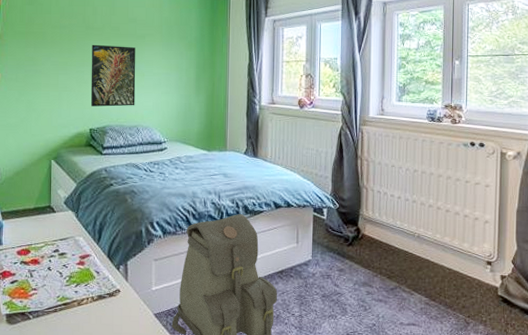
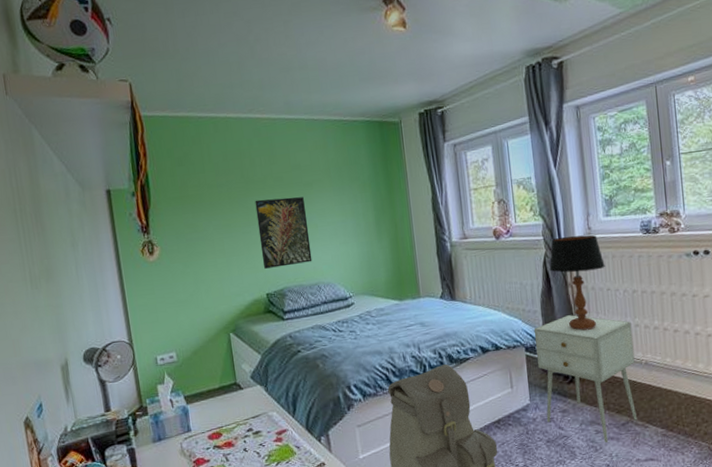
nightstand: none [323,184,409,305] -> present [533,315,638,443]
table lamp: none [343,114,392,200] -> present [549,234,605,331]

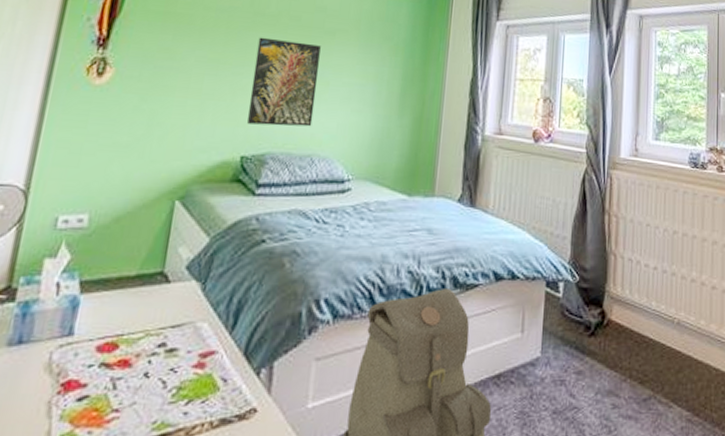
nightstand: present [533,315,638,443] -> none [557,249,668,424]
table lamp: present [549,234,605,331] -> none [587,154,648,271]

